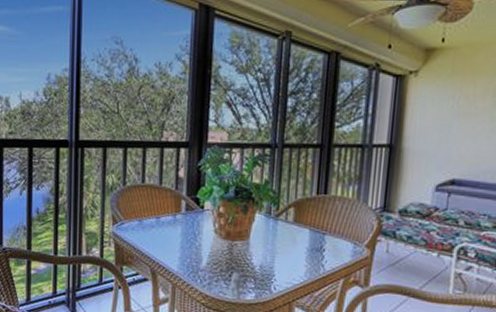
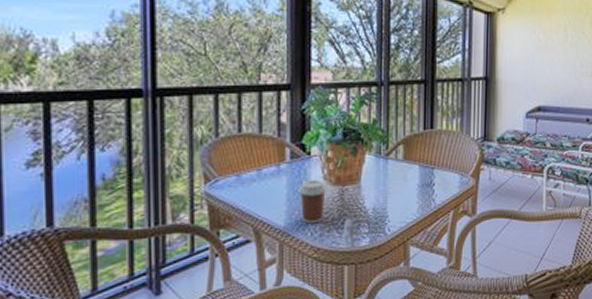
coffee cup: none [191,231,218,273] -> present [298,179,328,224]

